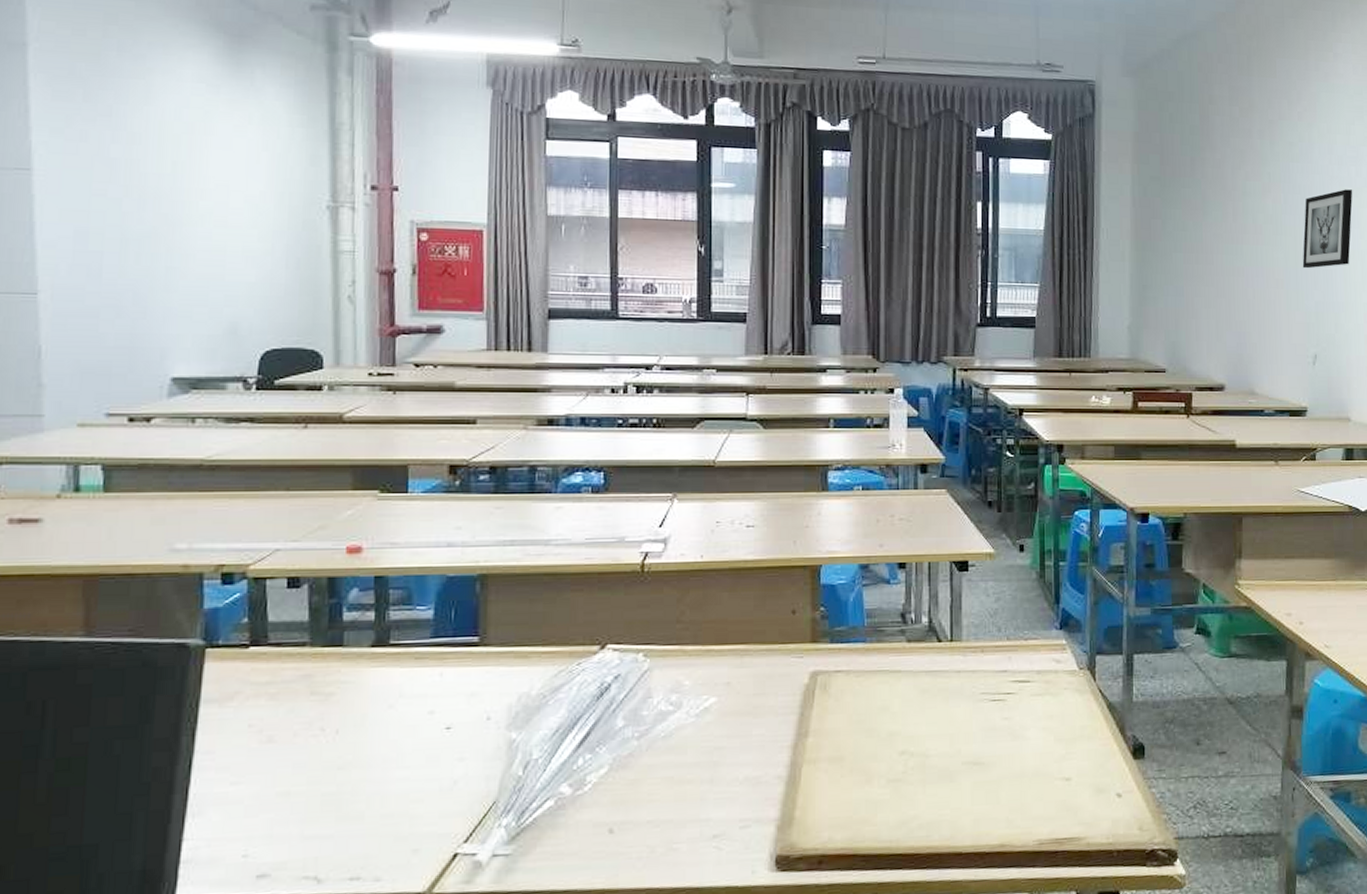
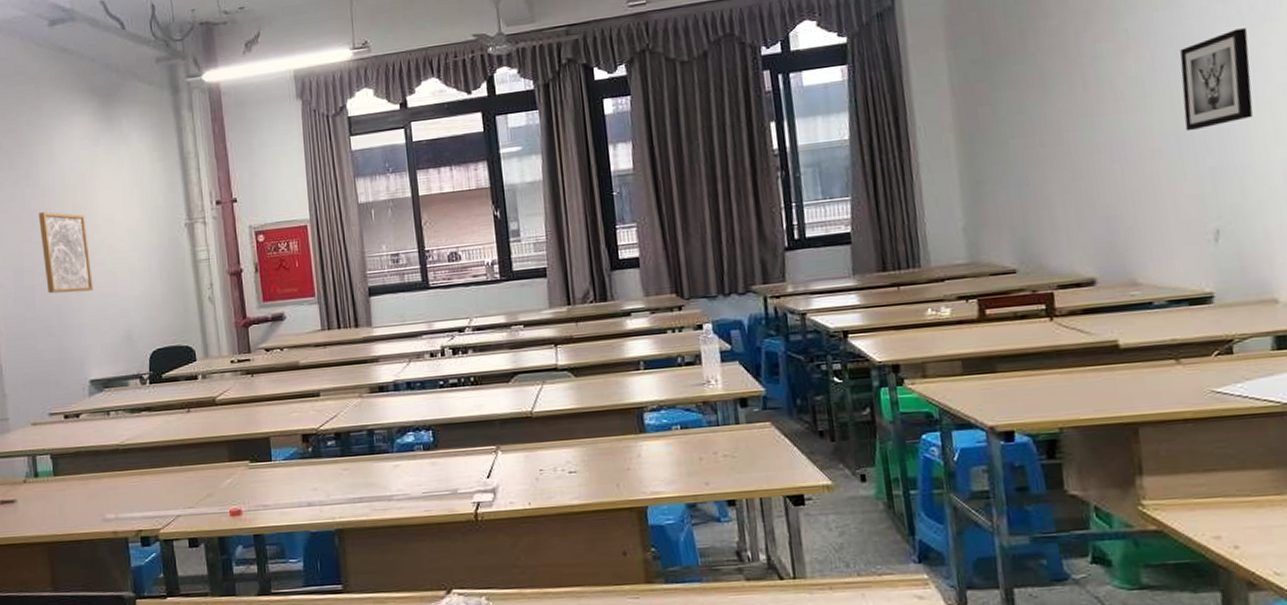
wall art: none [120,161,191,269] -> present [39,211,93,294]

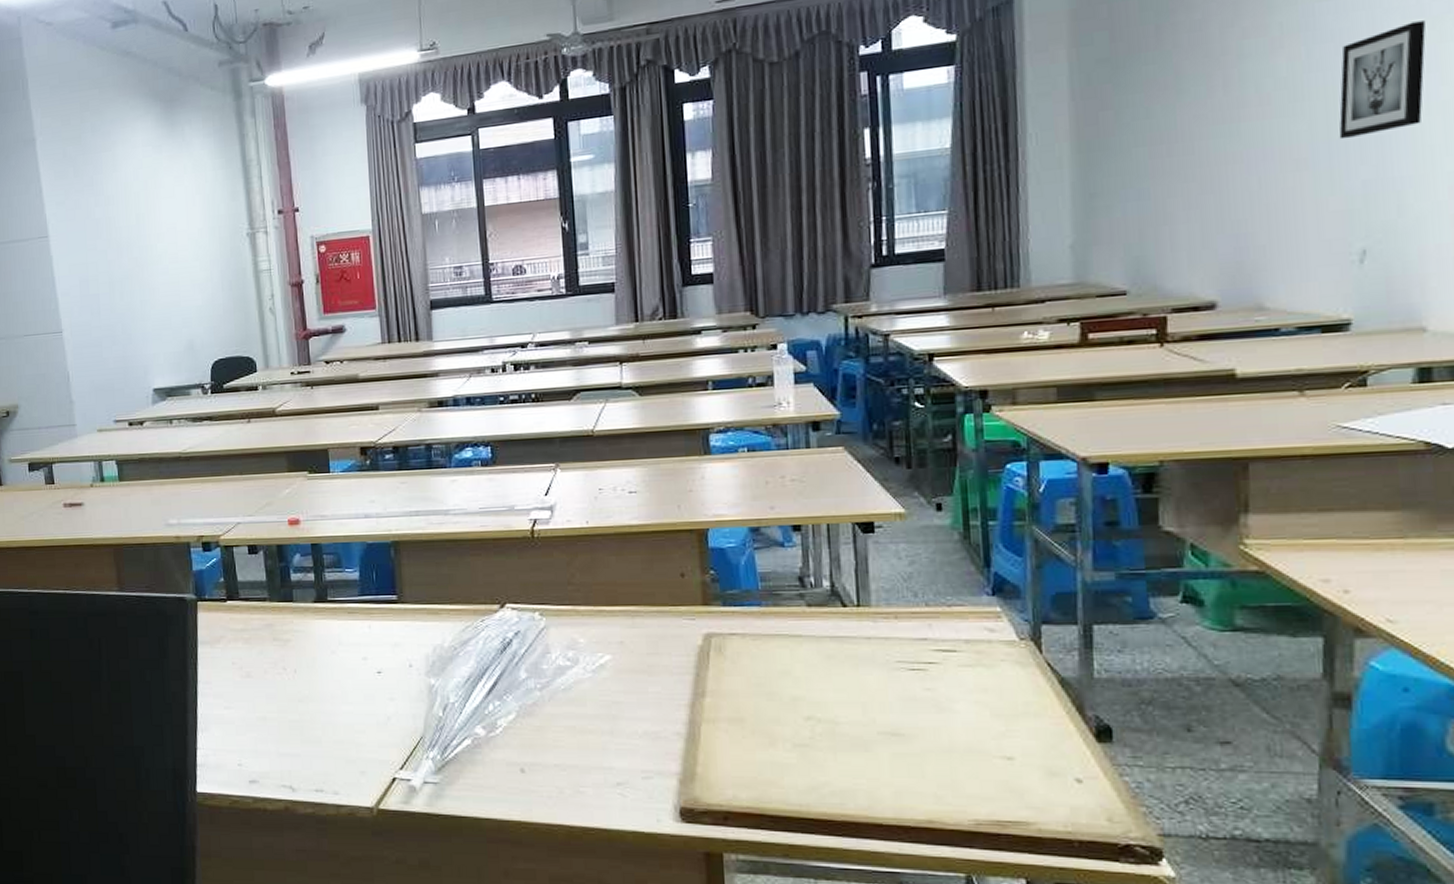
wall art: present [39,211,93,294] -> none [103,220,156,303]

